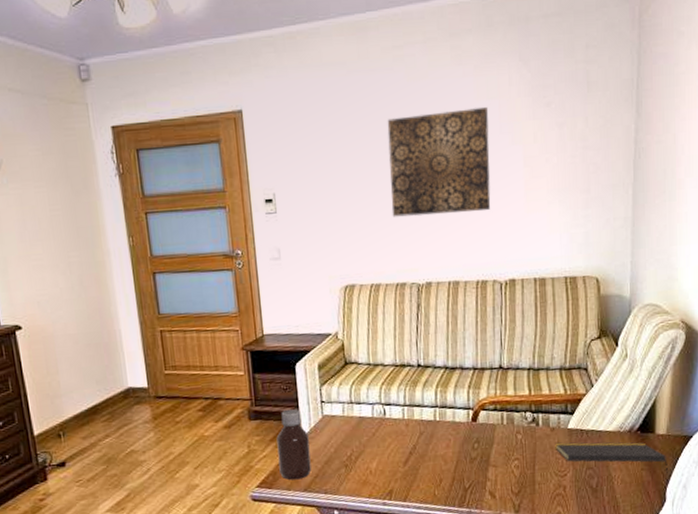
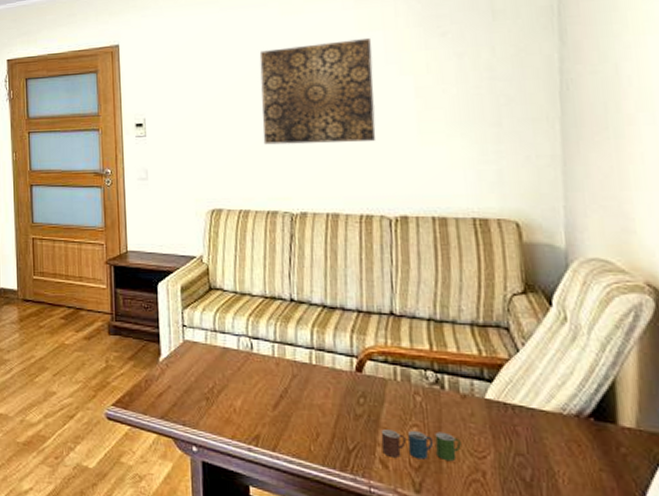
bottle: present [276,409,312,481] -> none [135,330,170,405]
cup: none [490,460,549,488] -> present [380,429,461,462]
notepad: present [555,442,668,473] -> none [467,414,643,482]

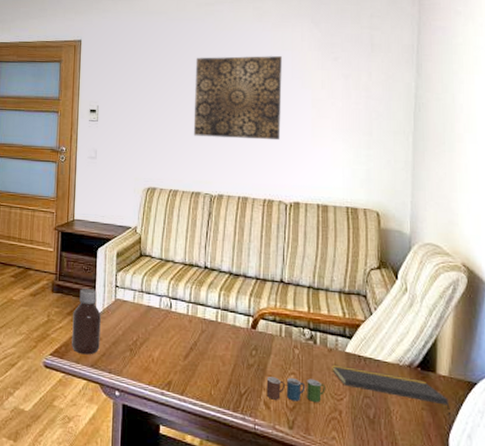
bottle: none [135,330,170,405] -> present [72,289,101,355]
notepad: none [467,414,643,482] -> present [332,364,450,418]

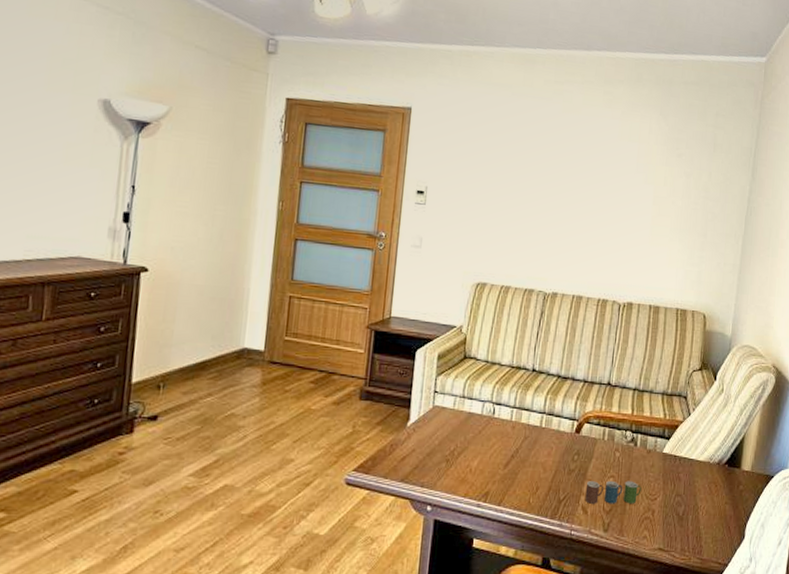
bottle: present [72,289,101,355] -> none [379,395,416,468]
wall art: present [193,56,282,139] -> none [531,141,628,236]
notepad: present [332,364,450,418] -> none [649,465,749,510]

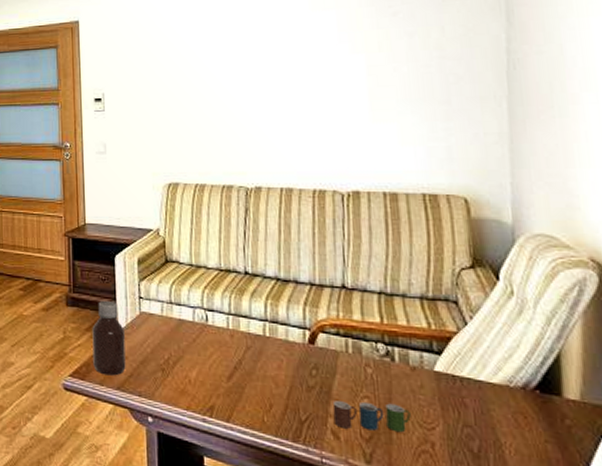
bottle: none [379,395,416,468] -> present [92,301,126,376]

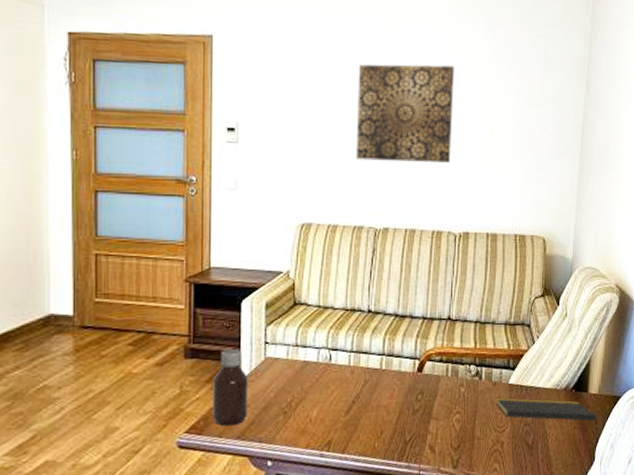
wall art: none [216,17,329,120] -> present [355,64,454,163]
cup: present [332,401,411,433] -> none [431,415,489,442]
notepad: none [417,386,587,454] -> present [496,397,598,432]

